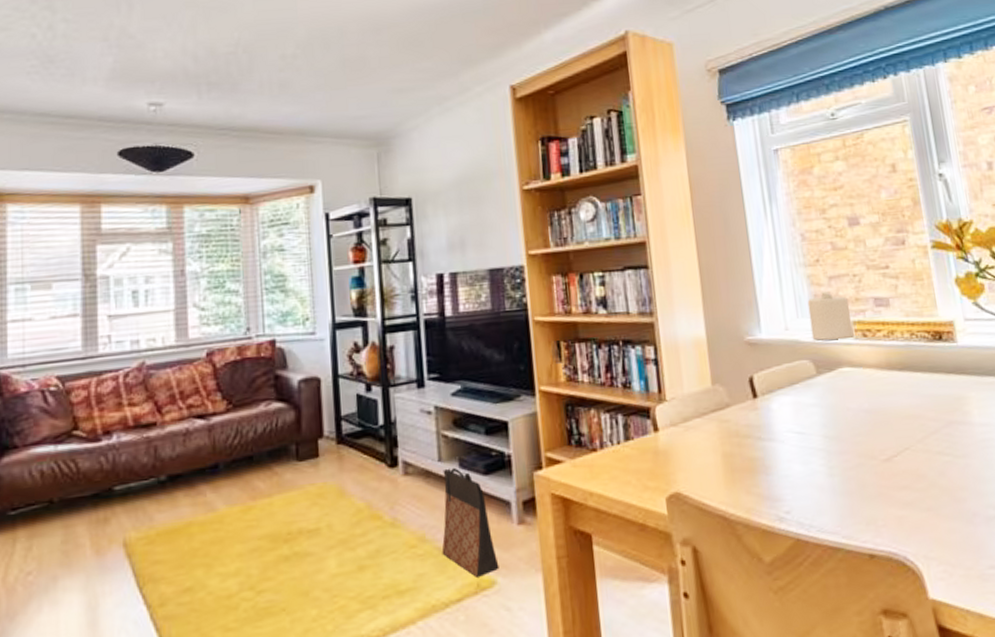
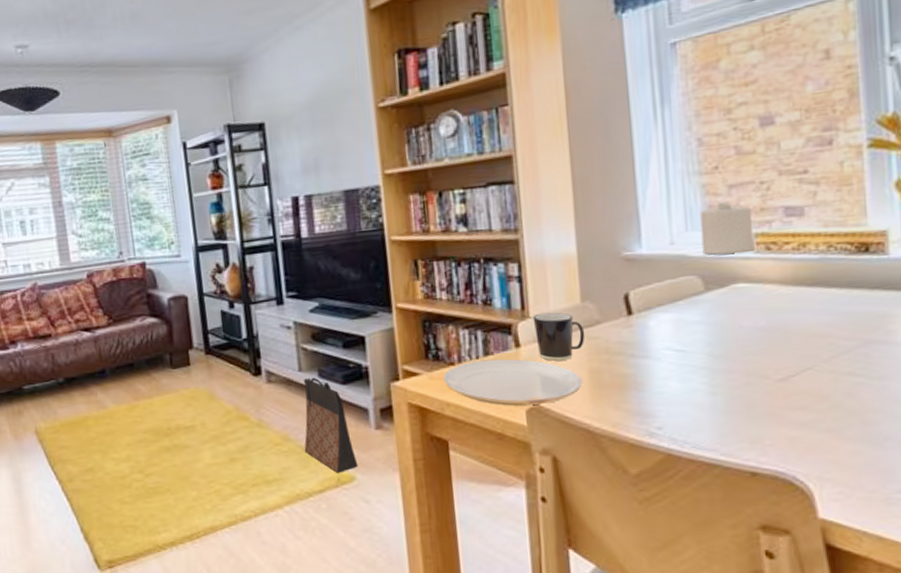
plate: none [586,443,717,494] -> present [443,358,583,406]
mug: none [669,395,717,445] -> present [532,312,585,361]

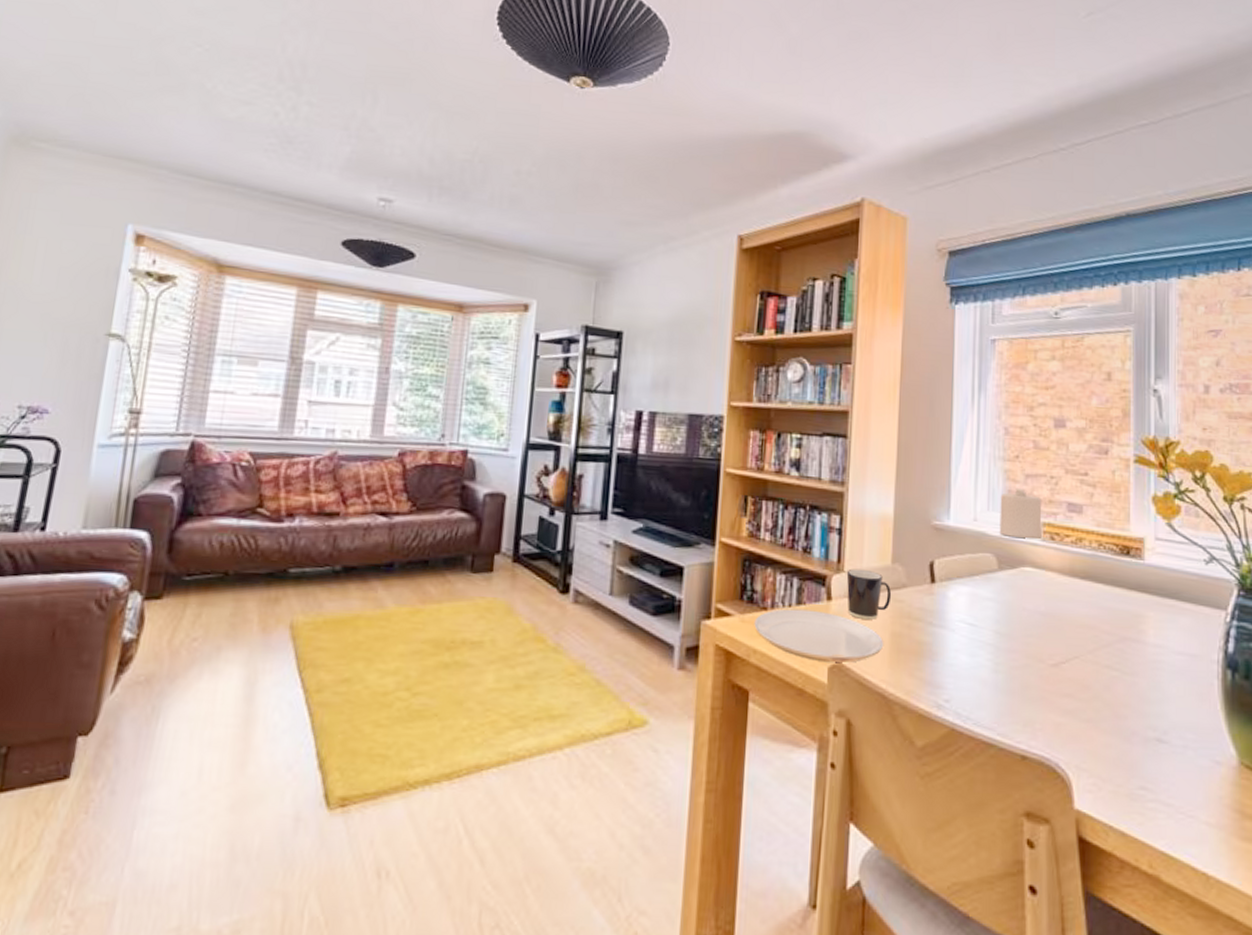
bag: present [303,377,358,473] -> none [599,603,653,715]

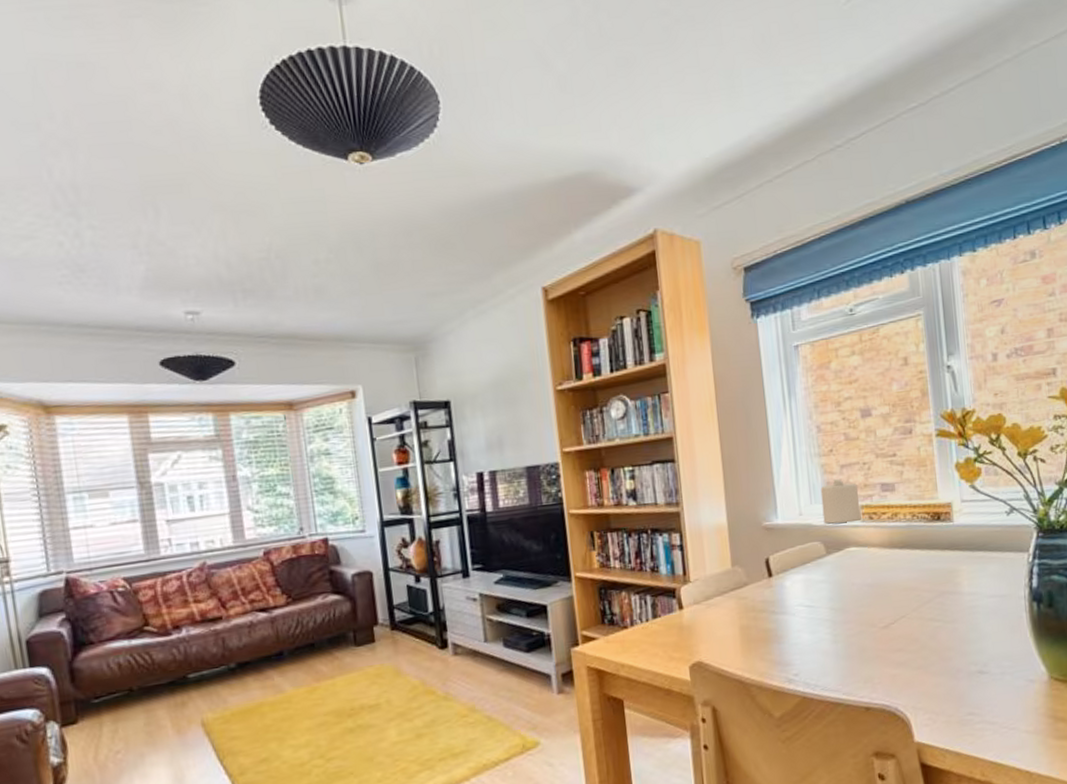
plate: present [754,608,884,664] -> none [618,620,735,664]
mug: present [846,568,892,620] -> none [693,576,736,620]

